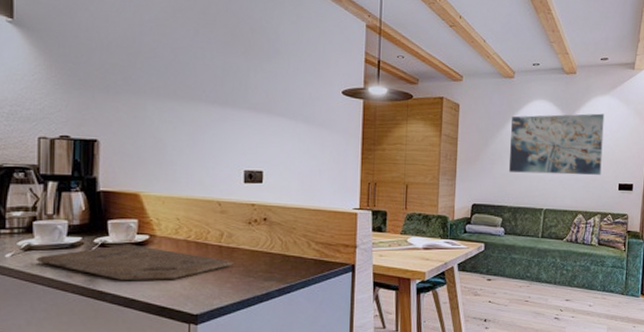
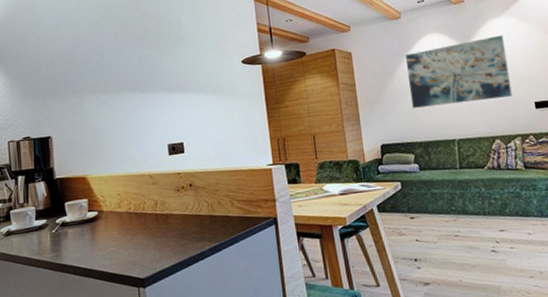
cutting board: present [35,244,233,281] -> none [14,221,169,254]

